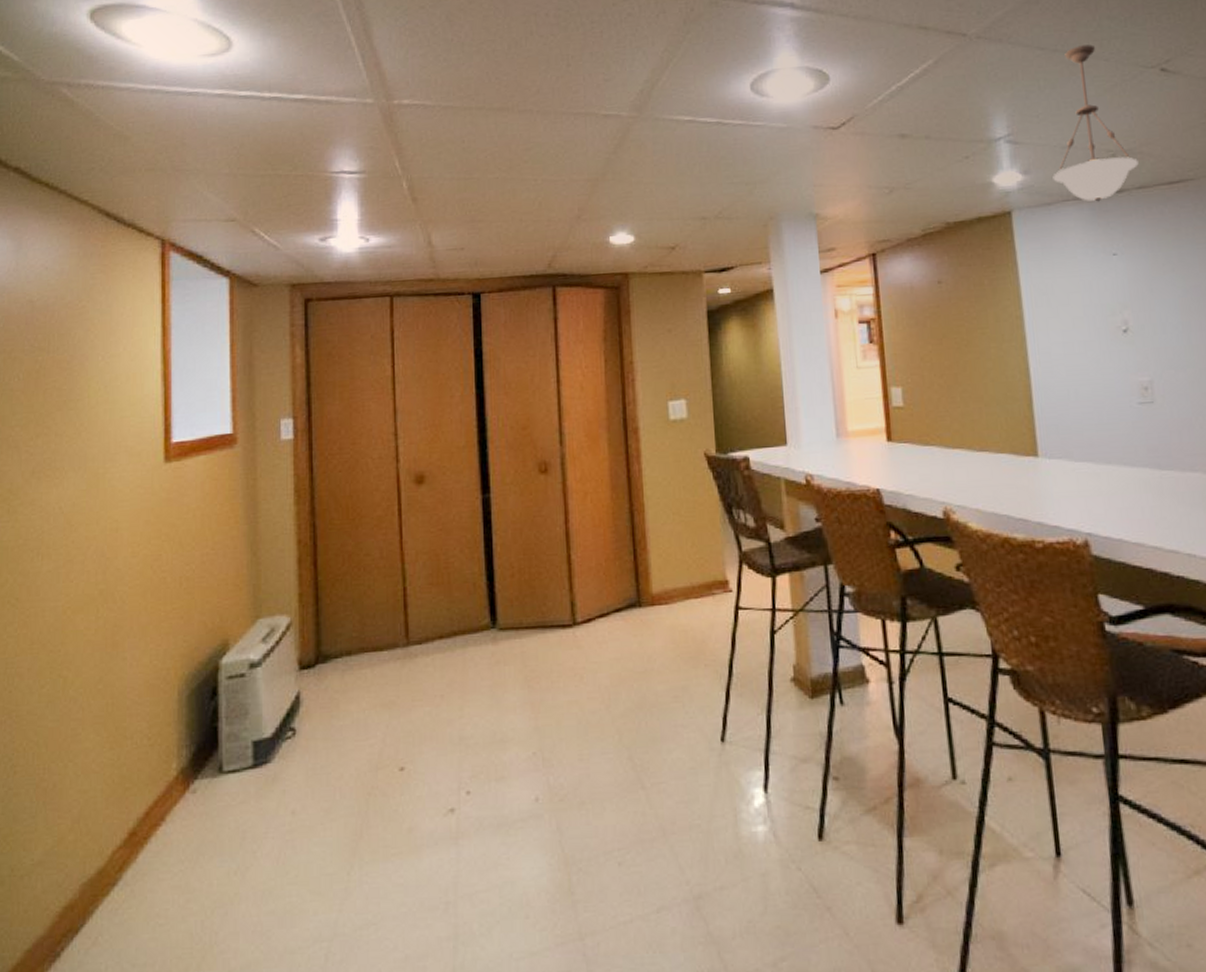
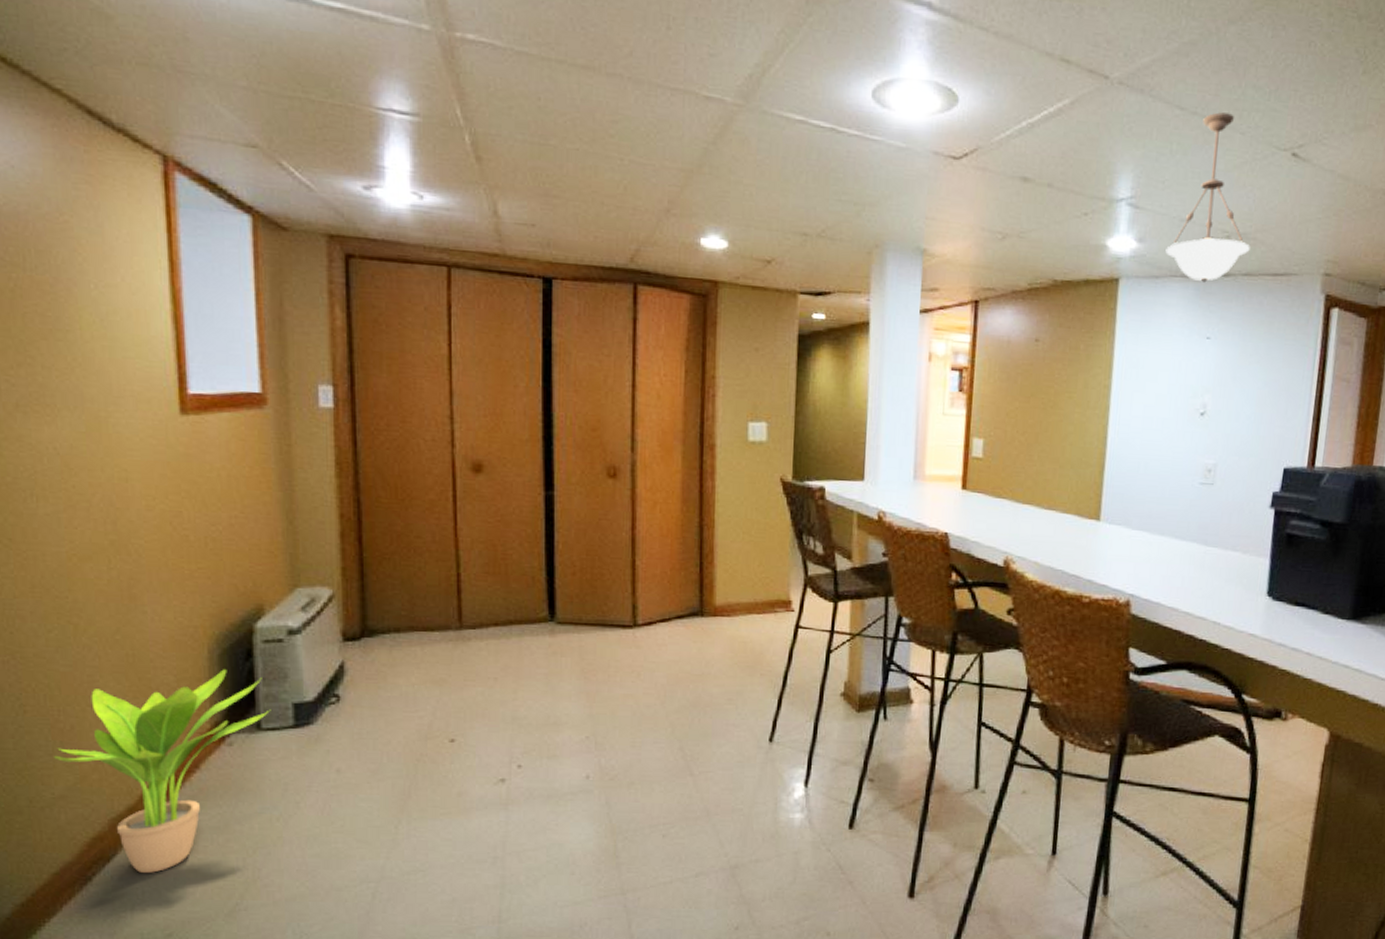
potted plant: none [36,710,232,944] -> present [54,669,271,873]

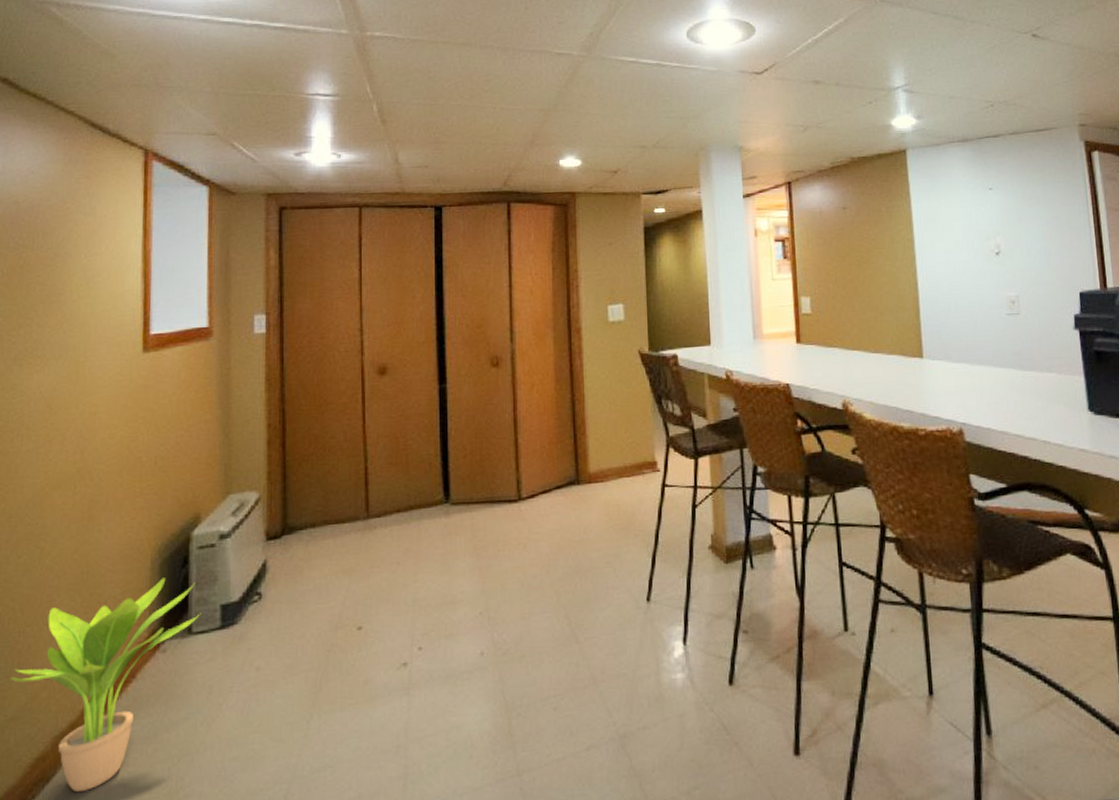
pendant light: present [1165,112,1250,283] -> none [941,11,1012,144]

